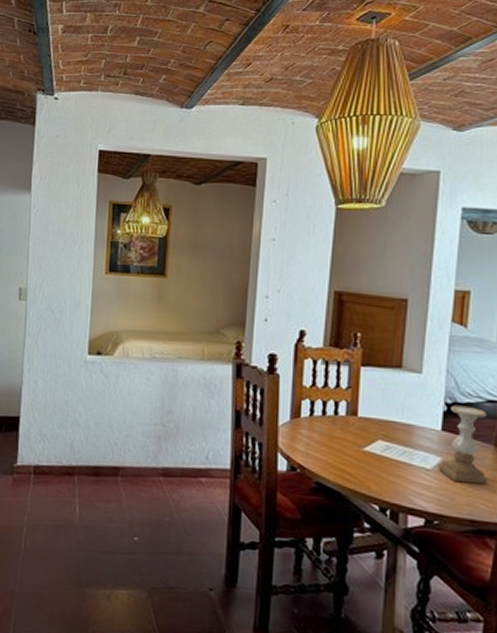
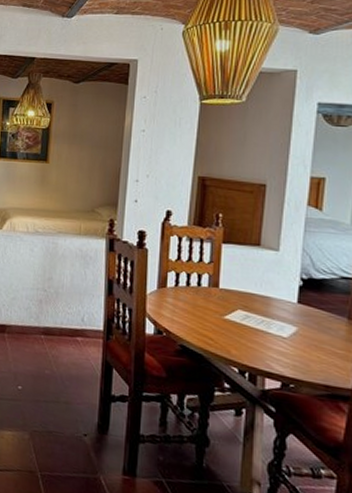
candle holder: present [437,404,488,485] -> none [293,280,342,354]

